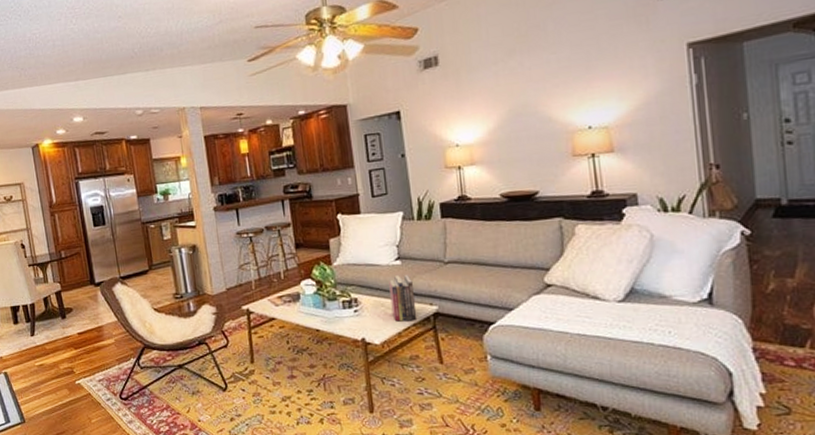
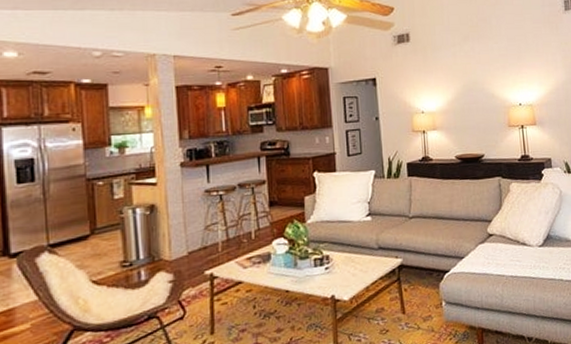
books: present [389,275,418,322] -> none [359,230,384,276]

